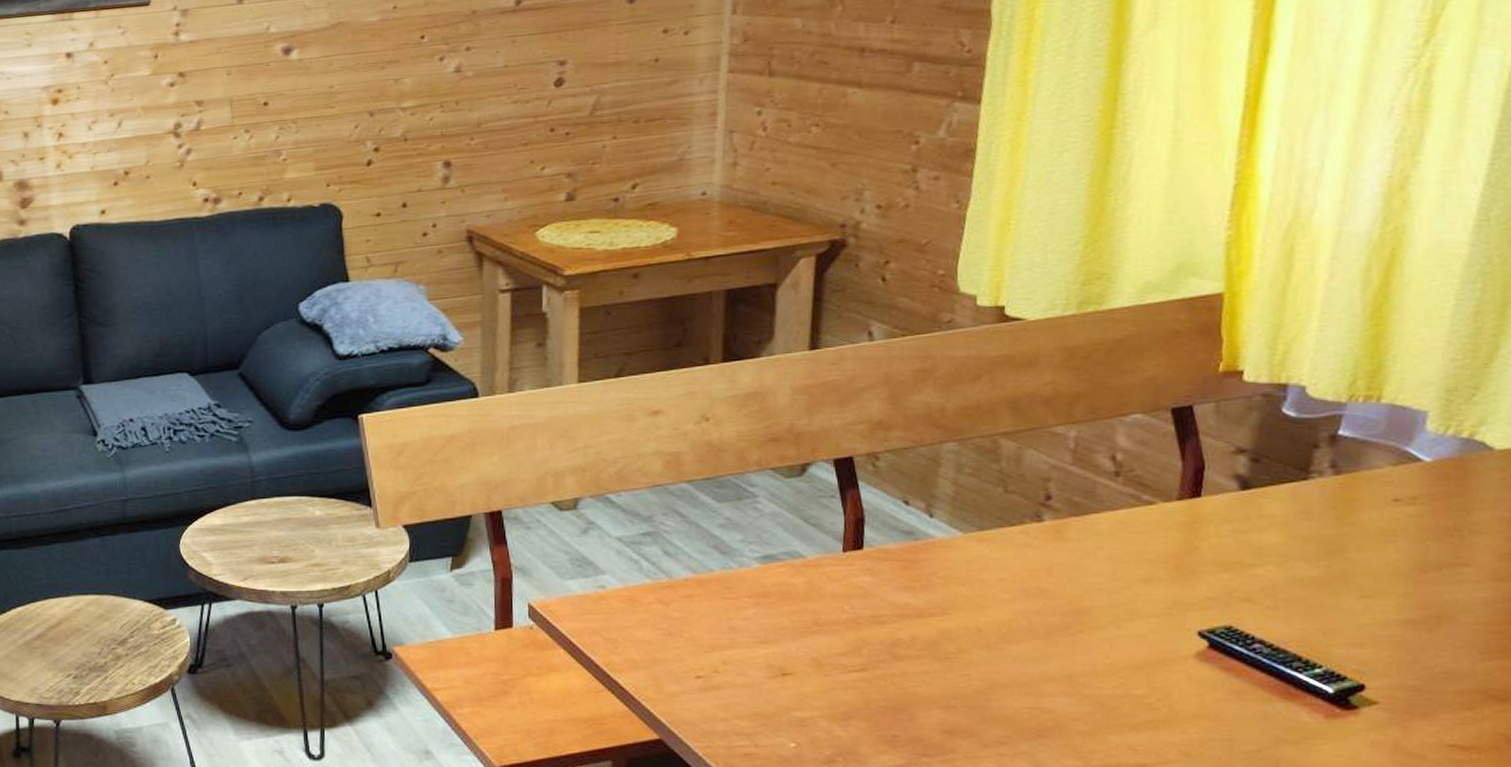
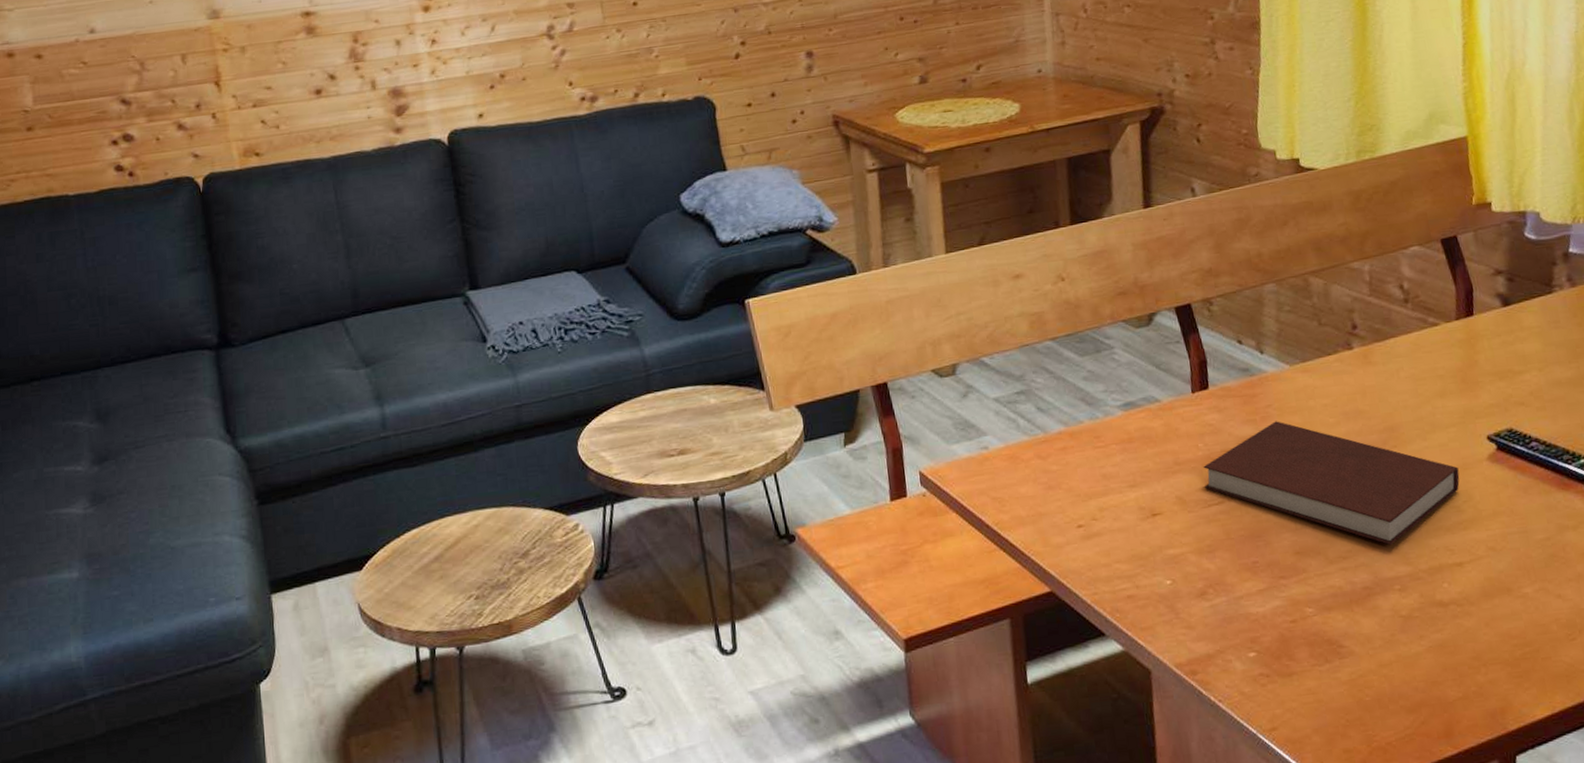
notebook: none [845,591,1157,737] -> present [1203,421,1460,546]

